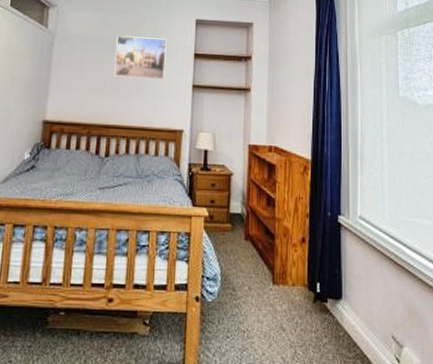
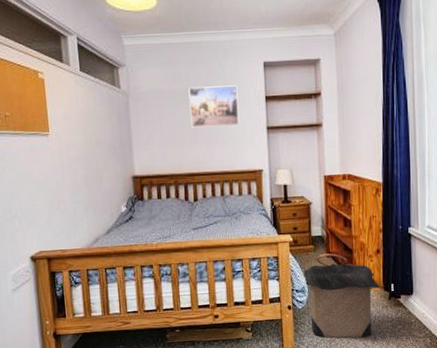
laundry hamper: none [217,236,303,350] -> present [303,253,380,339]

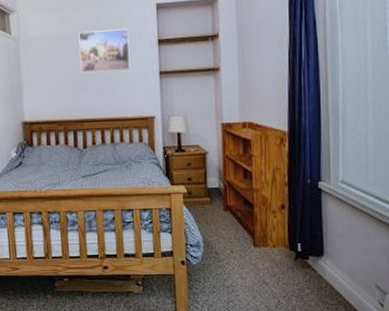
laundry hamper: present [303,253,380,339] -> none [198,207,284,300]

